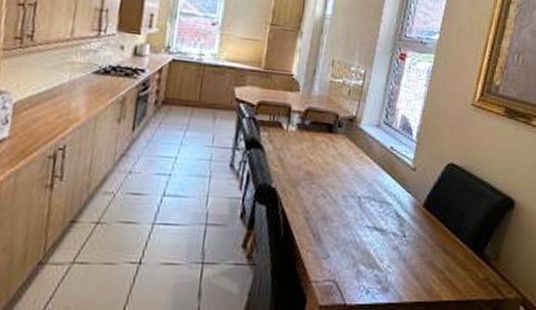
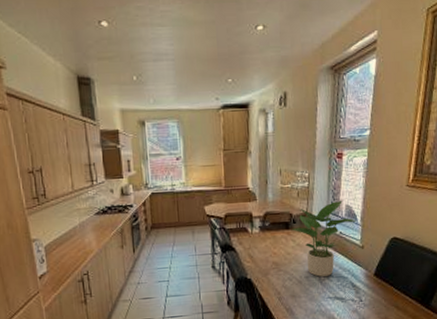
potted plant: none [334,109,412,199] -> present [291,201,357,277]

